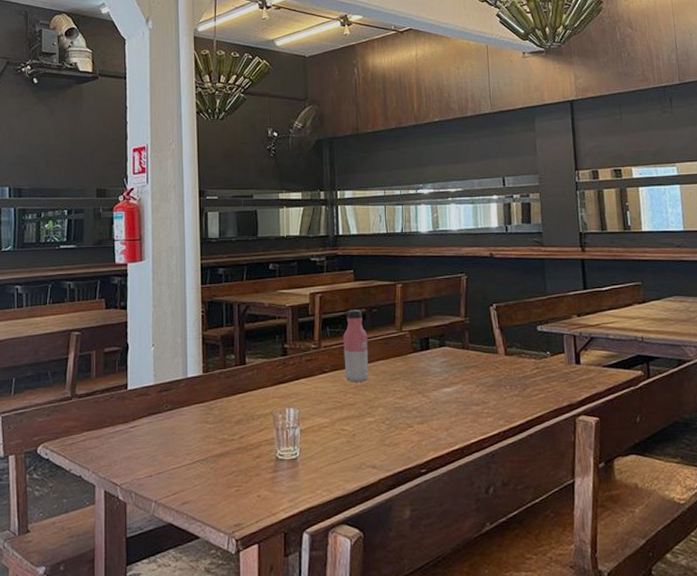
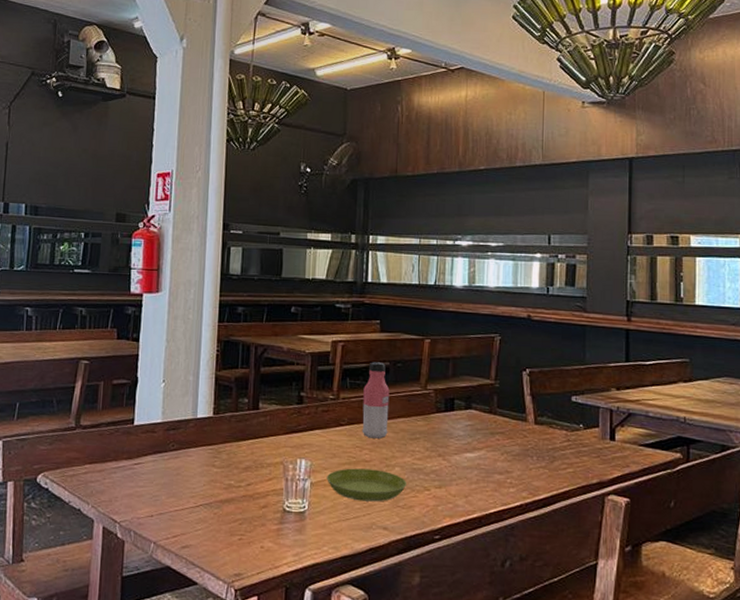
saucer: none [315,411,391,443] -> present [327,468,406,502]

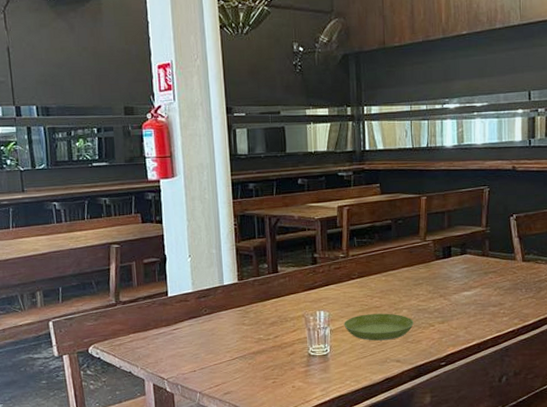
water bottle: present [362,362,390,439] -> none [370,221,394,288]

